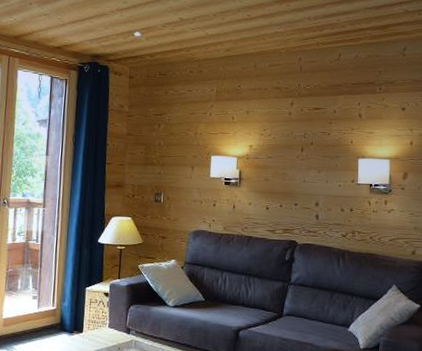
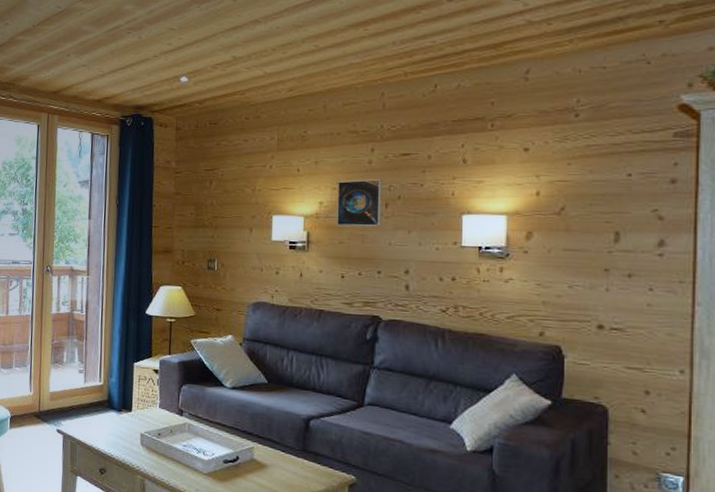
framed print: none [263,128,300,167] -> present [337,179,383,227]

